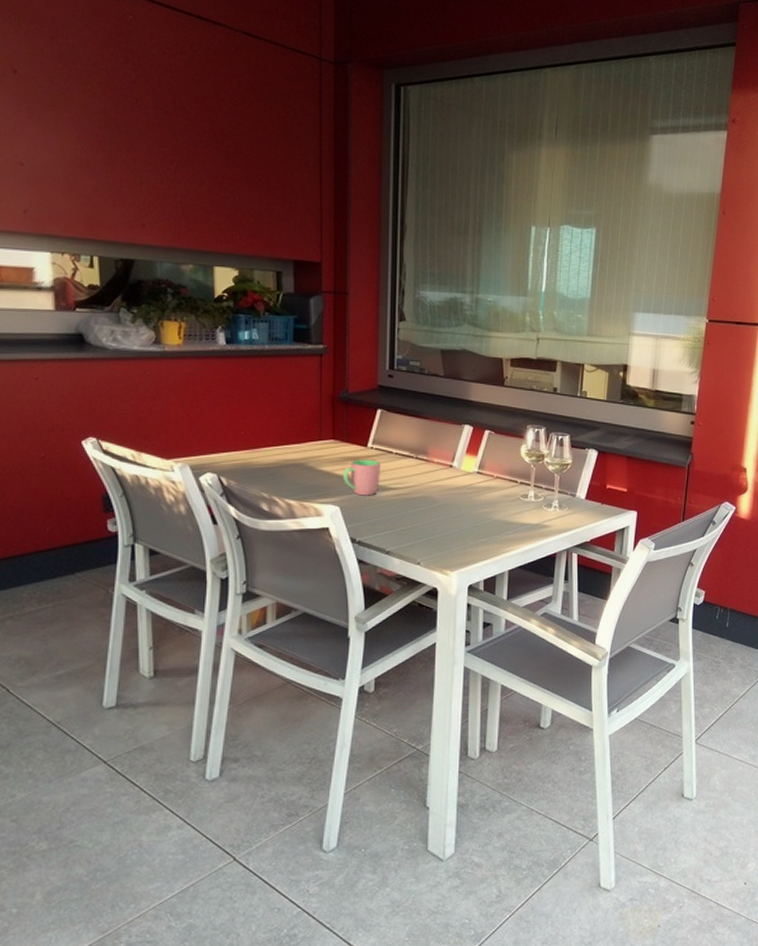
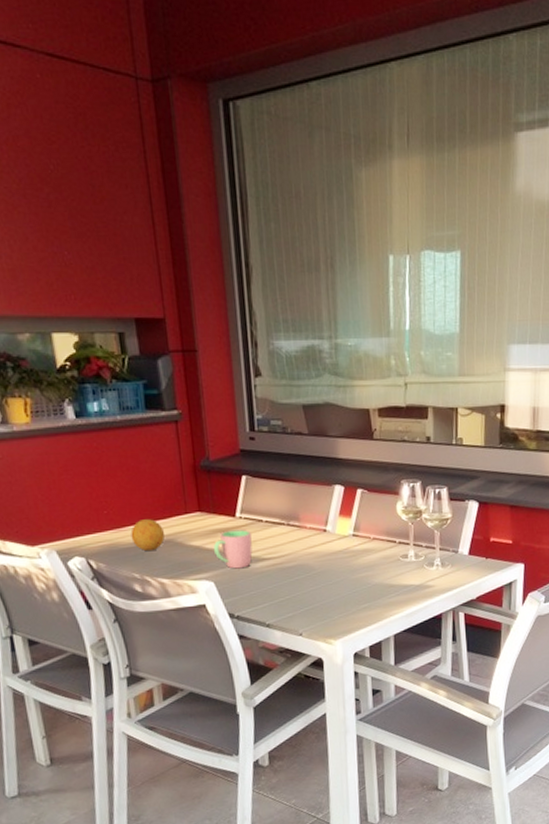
fruit: none [264,442,297,473] -> present [130,519,165,552]

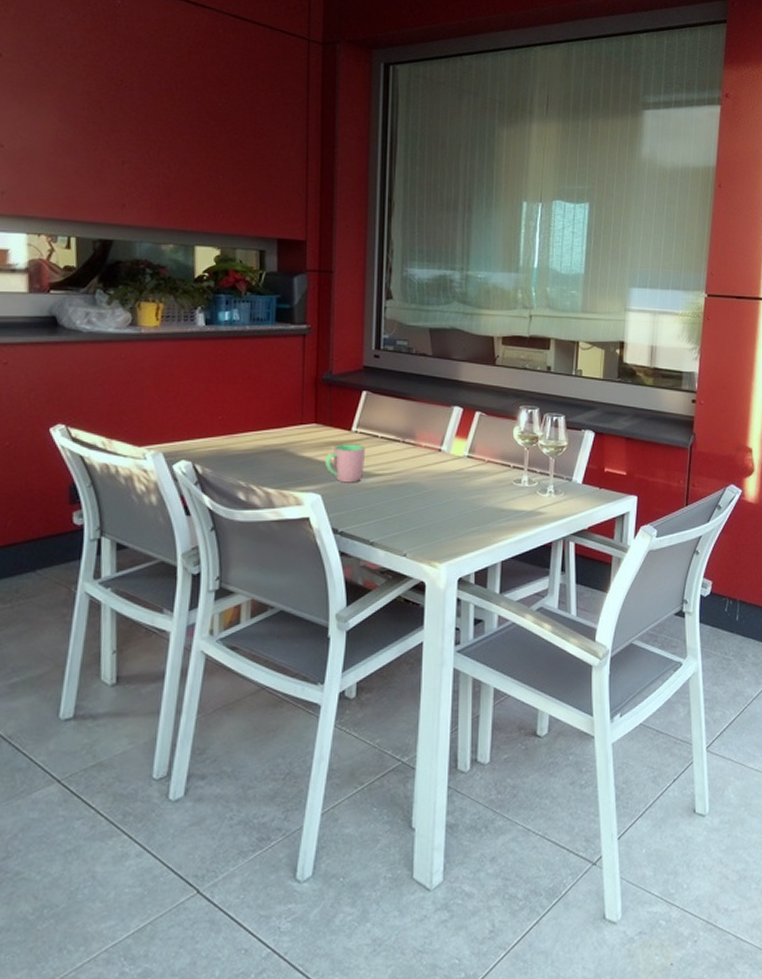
fruit: present [130,519,165,552] -> none [242,427,277,460]

